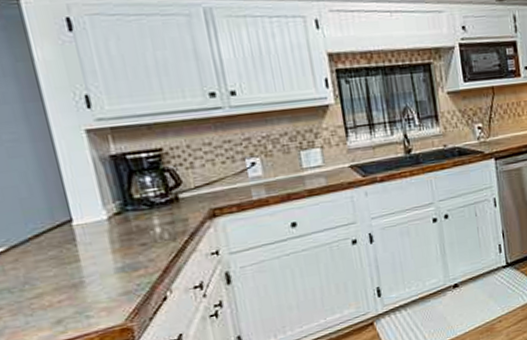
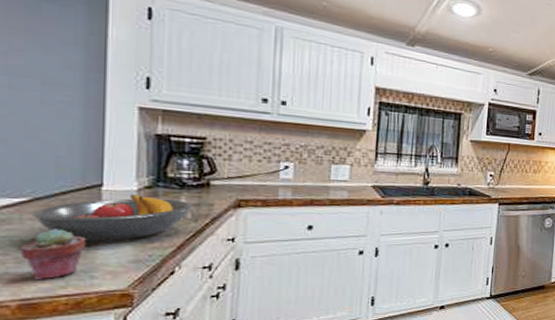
potted succulent: none [11,273,74,330] -> present [20,229,87,280]
fruit bowl: none [13,221,168,281] -> present [32,194,194,242]

